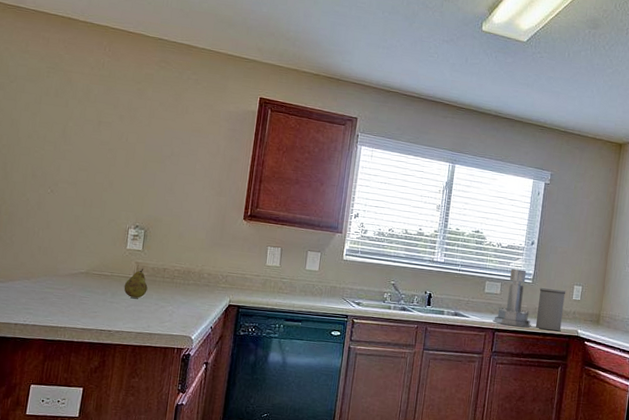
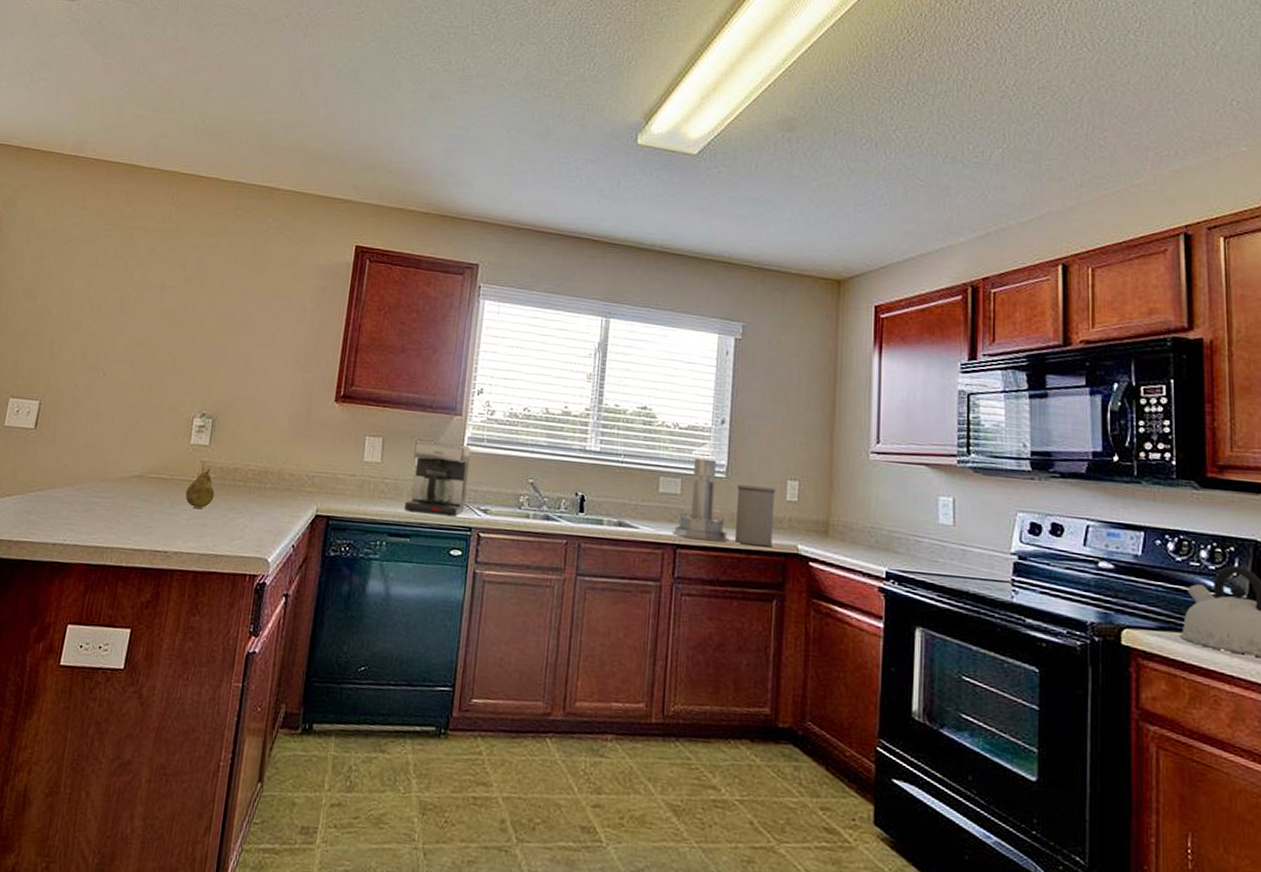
coffee maker: none [297,251,348,307] -> present [404,441,471,517]

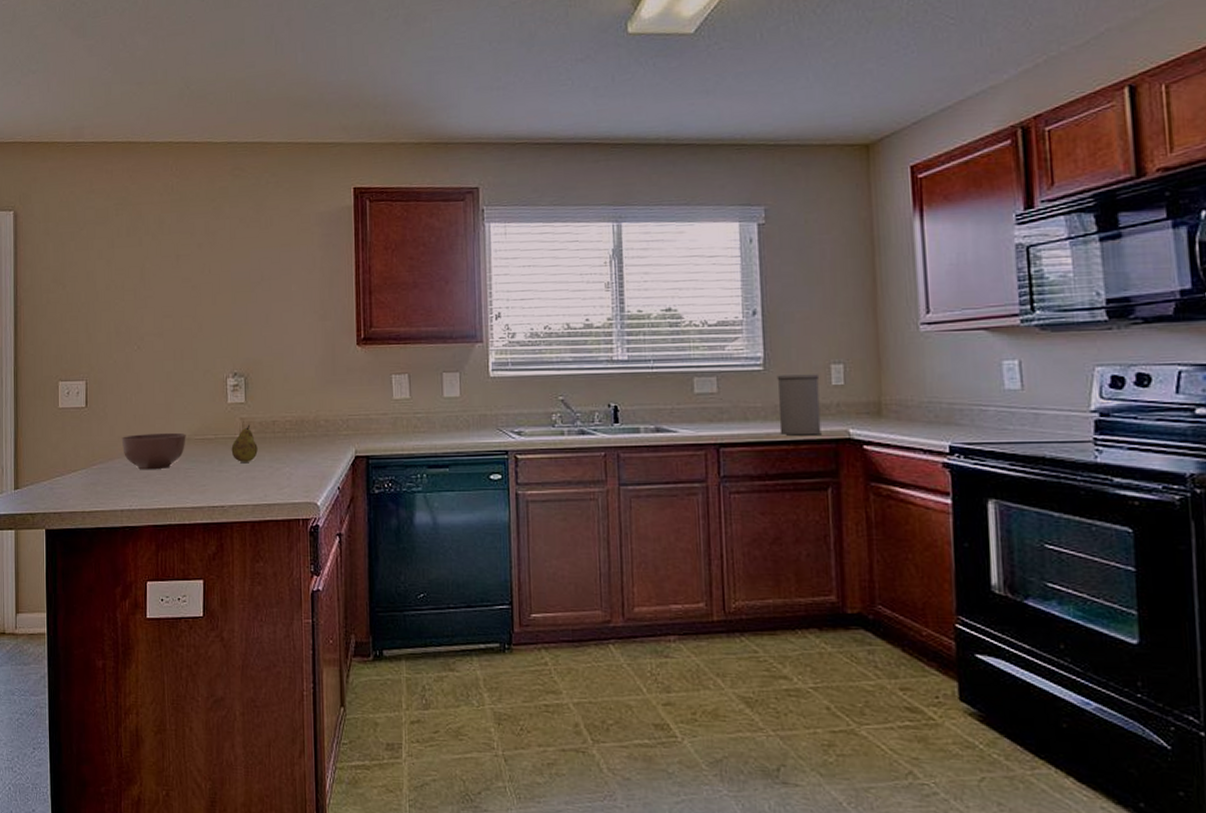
bowl: none [67,464,140,505] -> present [121,432,186,470]
coffee maker: present [404,441,471,517] -> none [439,371,499,443]
paper towel holder: present [672,458,730,542] -> none [713,353,775,436]

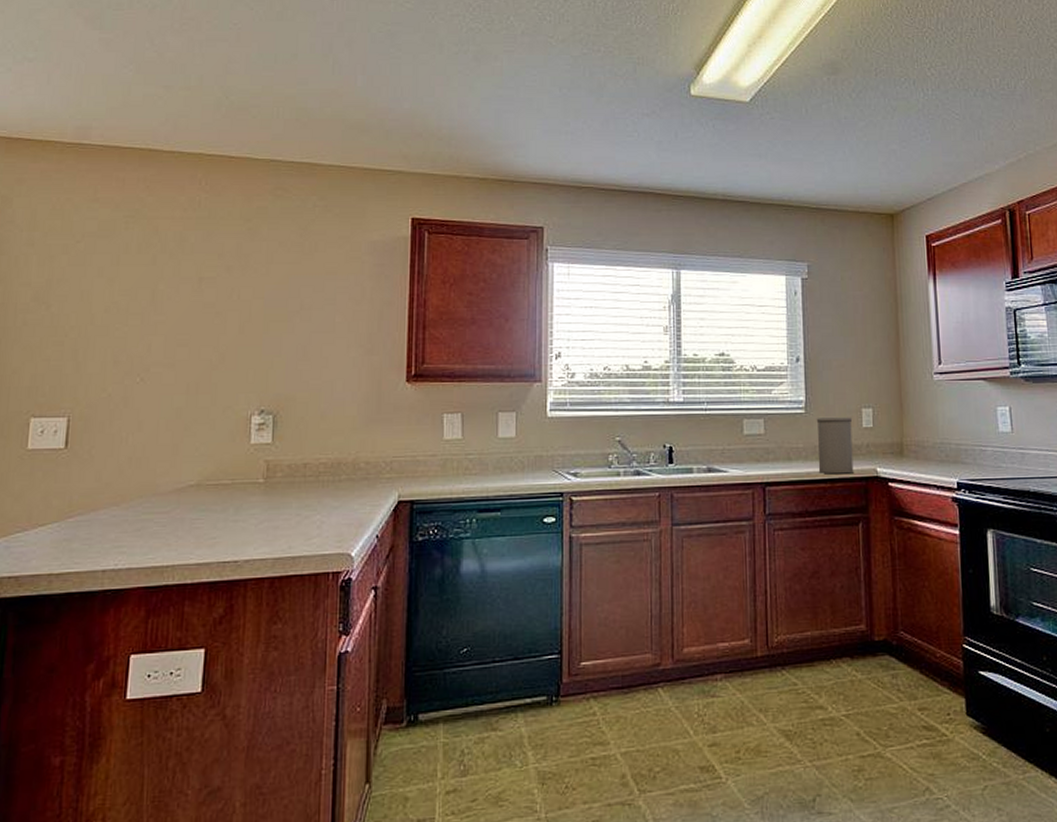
bowl: present [121,432,186,470] -> none [110,477,196,522]
fruit: present [231,424,258,464] -> none [251,467,284,512]

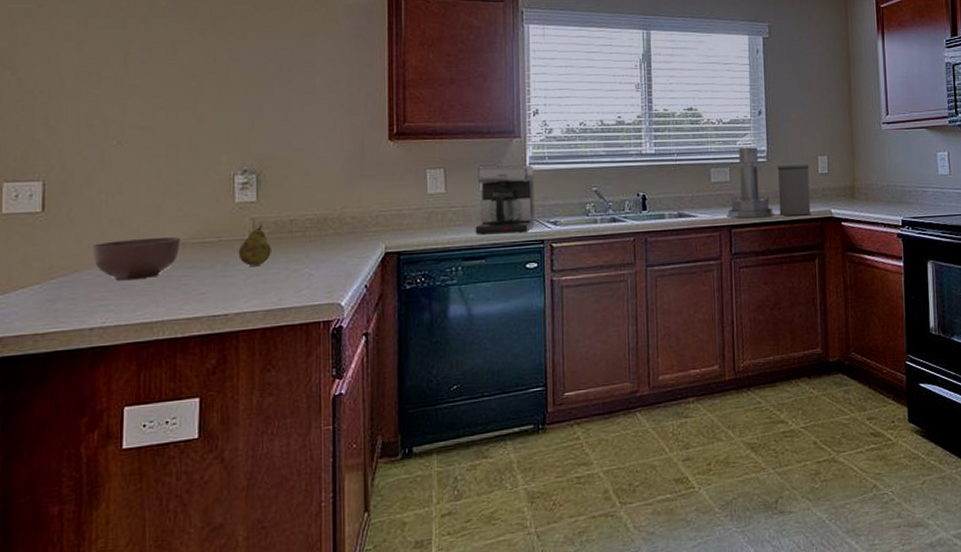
bowl: none [110,477,196,522] -> present [92,236,181,281]
fruit: none [251,467,284,512] -> present [238,224,271,267]
coffee maker: none [491,411,554,485] -> present [475,165,535,235]
paper towel holder: none [760,397,814,476] -> present [726,147,775,219]

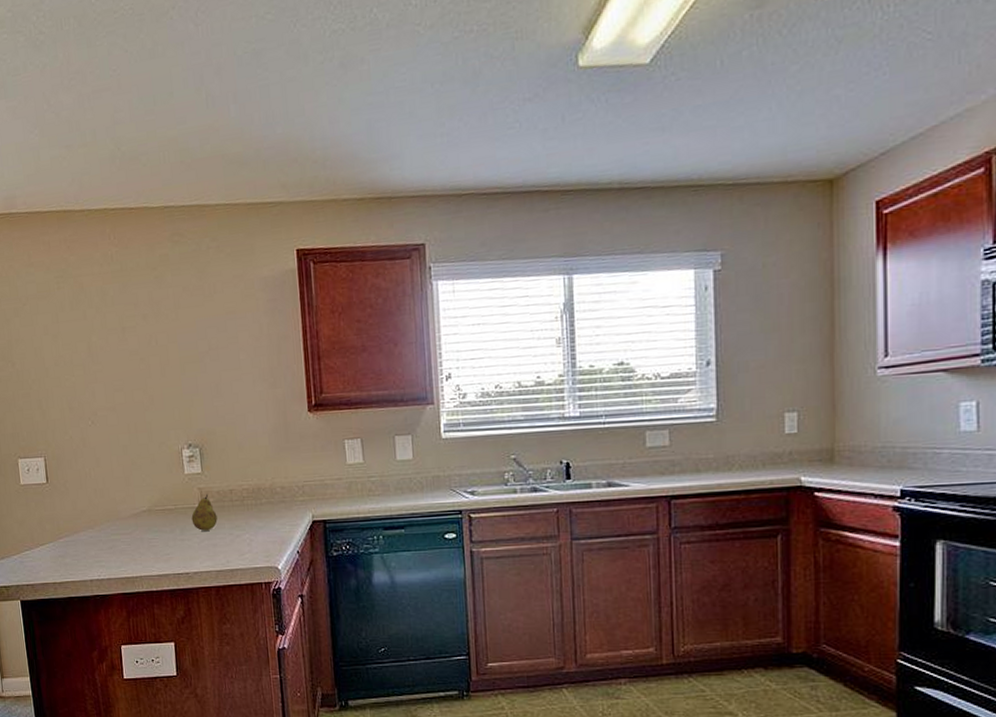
bowl: present [92,236,181,281] -> none [84,504,147,542]
coffee maker: present [475,165,535,235] -> none [392,433,452,505]
paper towel holder: present [726,147,775,219] -> none [664,404,726,488]
canister: present [777,164,811,216] -> none [729,423,773,485]

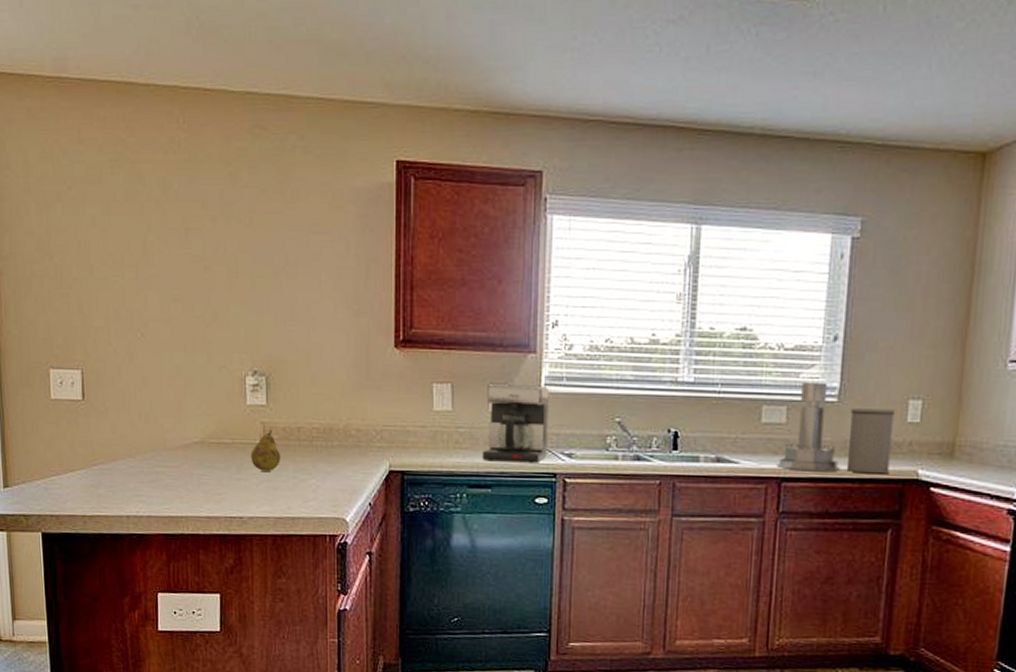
coffee maker: none [392,433,452,505] -> present [482,384,549,463]
paper towel holder: none [664,404,726,488] -> present [776,382,841,472]
canister: none [729,423,773,485] -> present [846,408,896,474]

